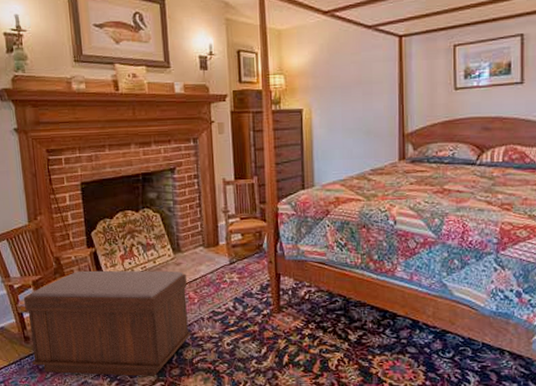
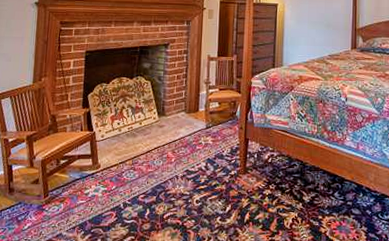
bench: present [24,270,191,377] -> none [12,128,167,231]

